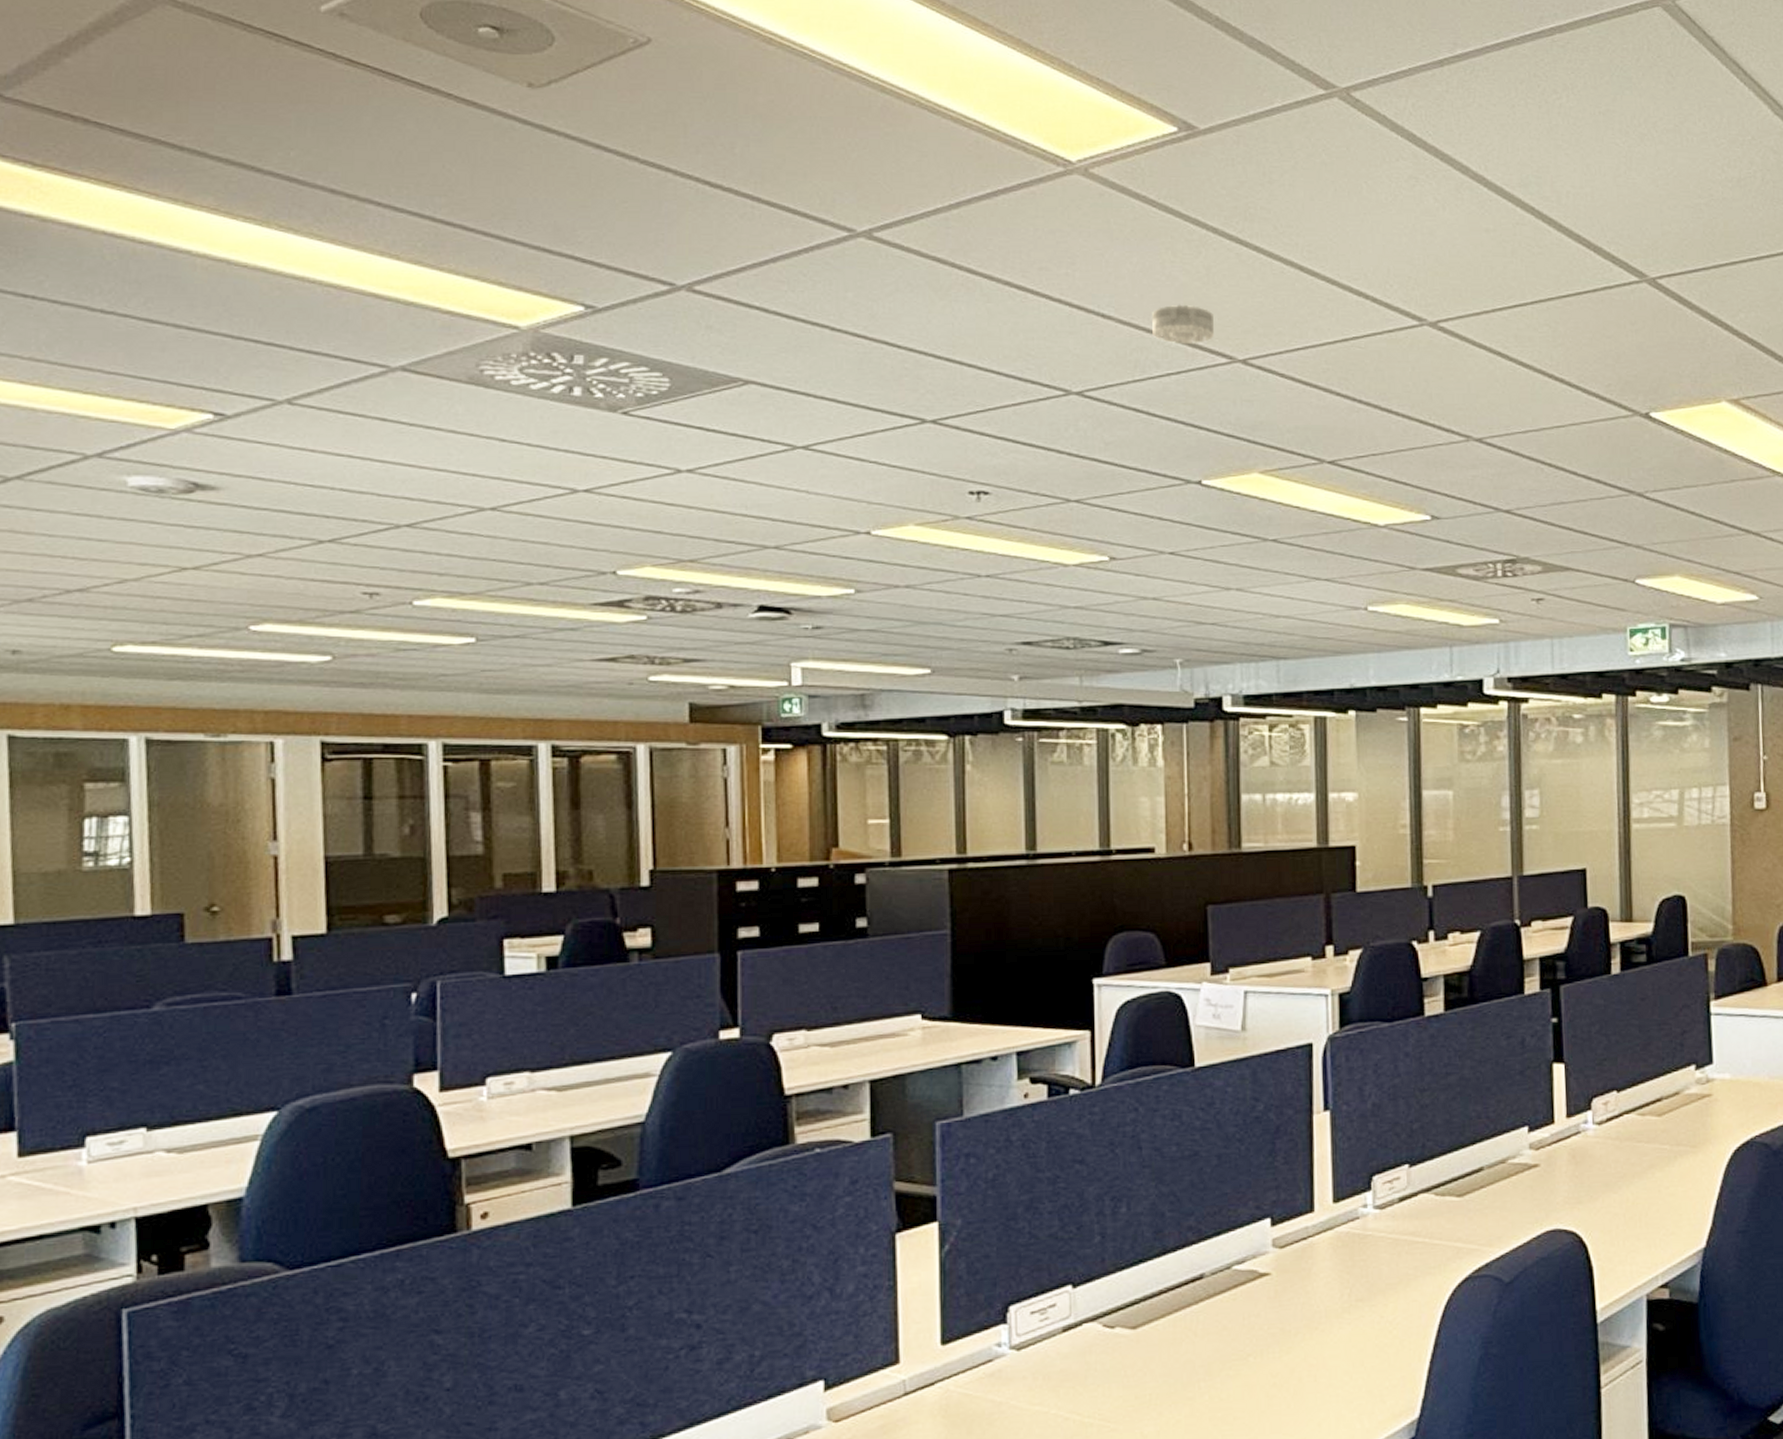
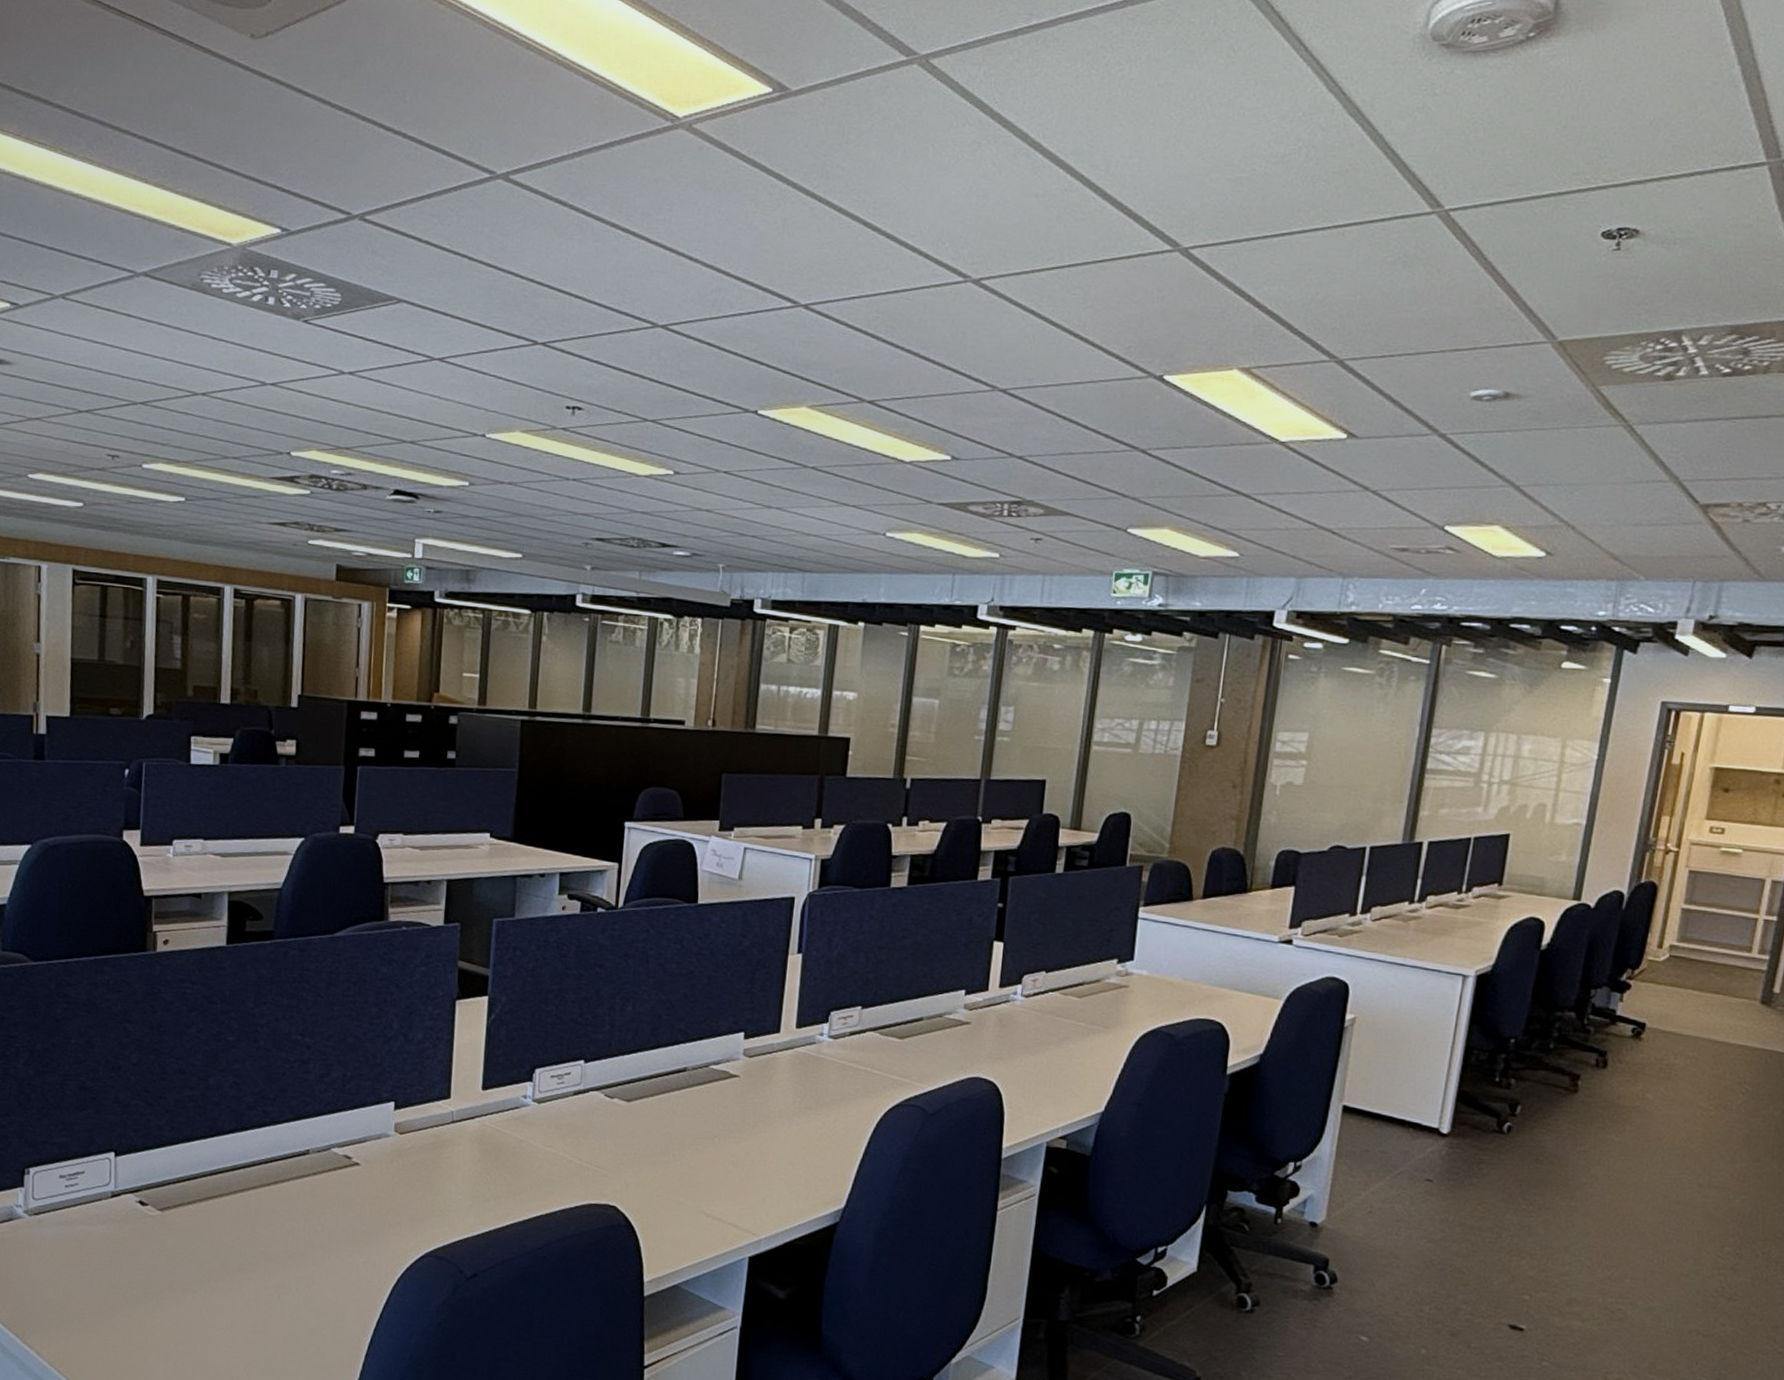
smoke detector: present [1152,304,1214,344] -> none [731,251,784,288]

